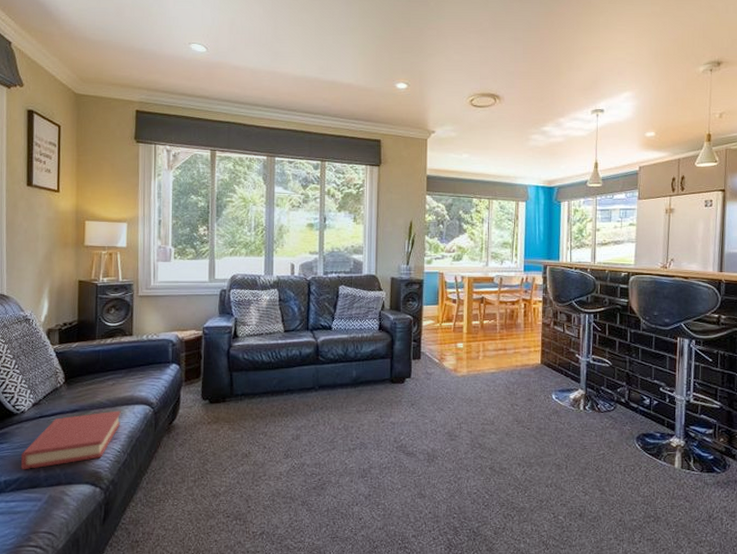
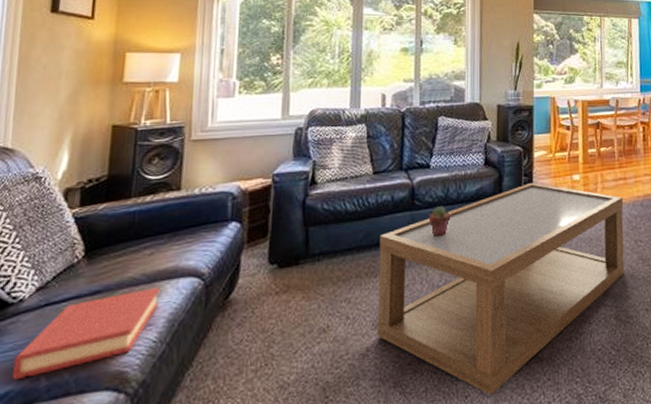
coffee table: none [288,347,503,519] -> present [376,182,625,395]
potted succulent: none [331,362,349,387] -> present [430,205,451,236]

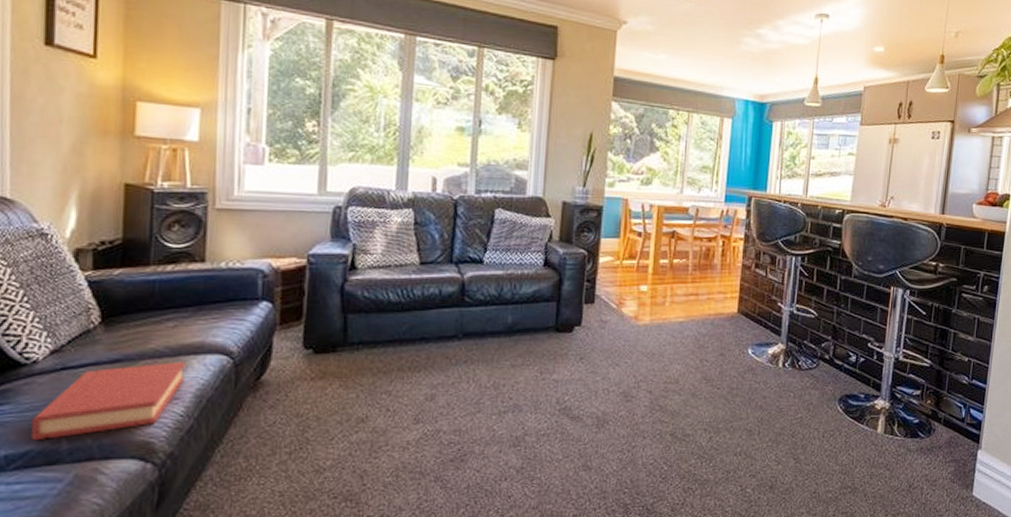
coffee table: present [376,182,625,395] -> none [418,289,693,497]
potted succulent: present [430,205,451,236] -> none [480,304,504,336]

